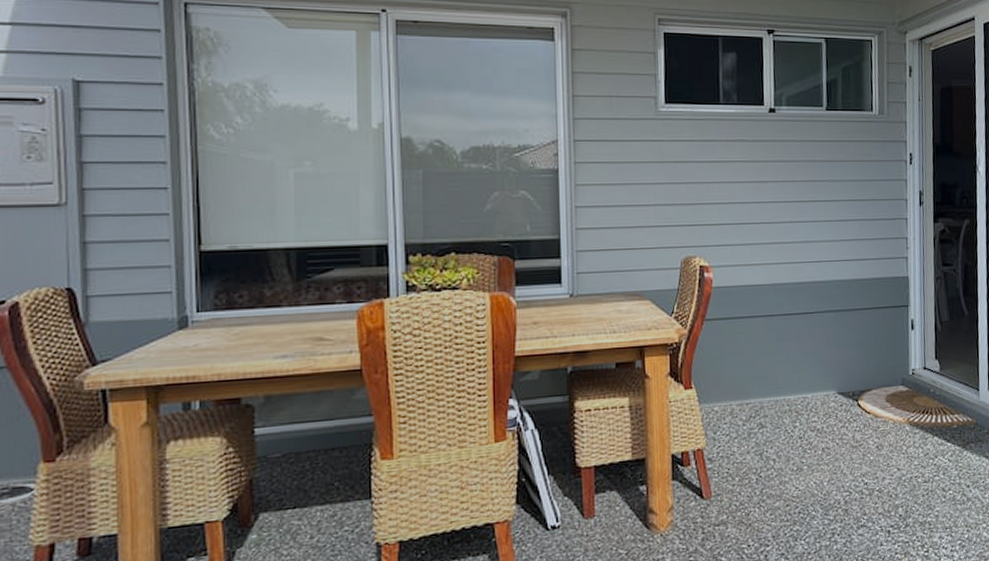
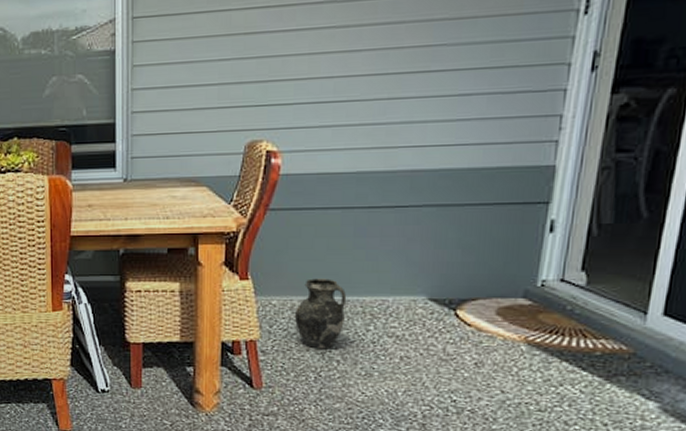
ceramic jug: none [734,381,776,451] -> present [294,278,347,349]

